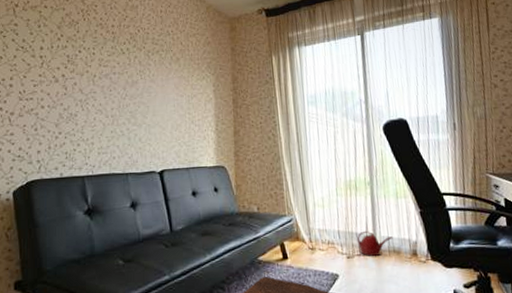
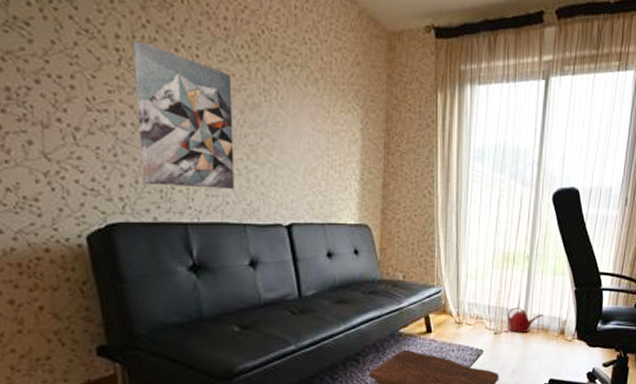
wall art: none [51,49,120,149] -> present [133,41,235,189]

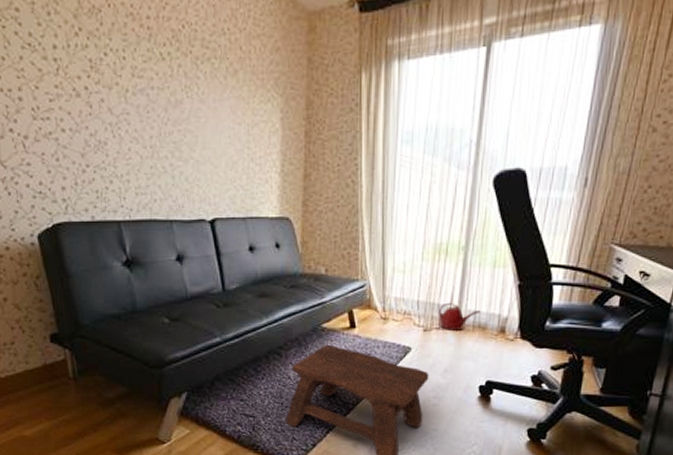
wall art: present [133,41,235,189] -> none [68,49,162,187]

